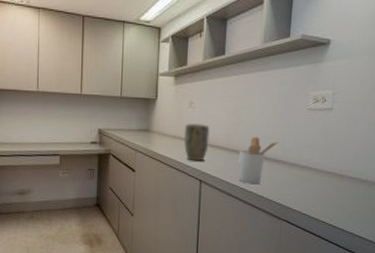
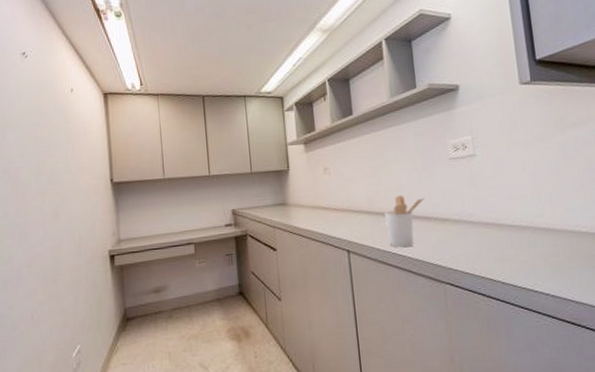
plant pot: present [184,123,210,161] -> none [322,189,352,231]

